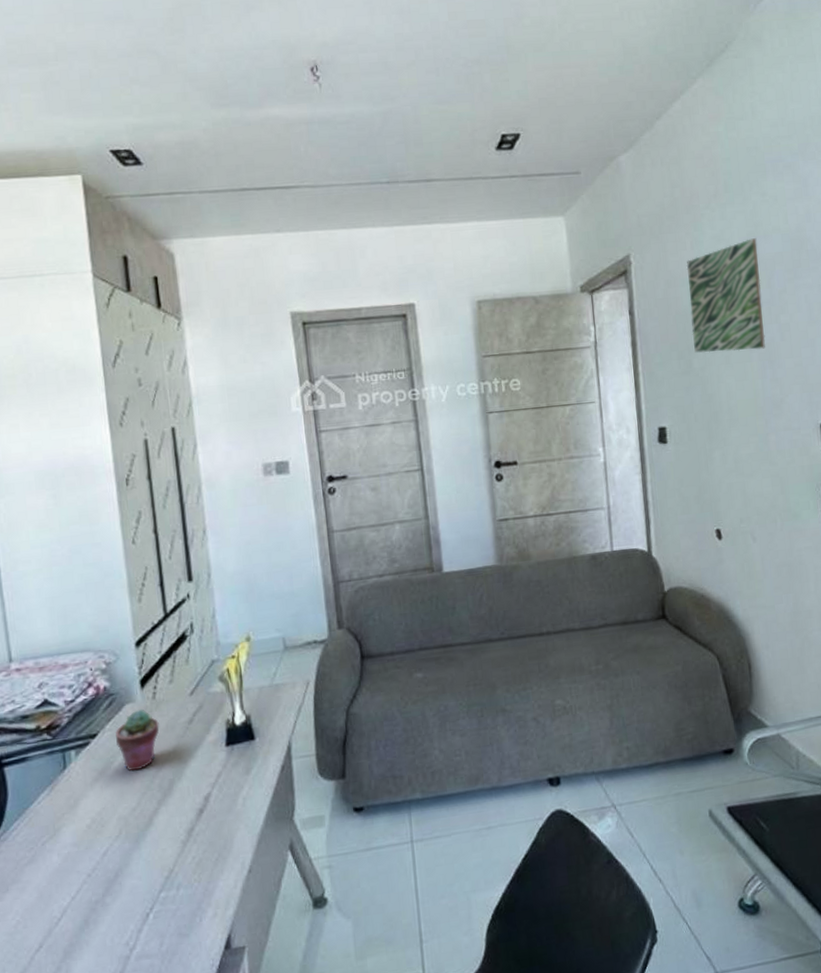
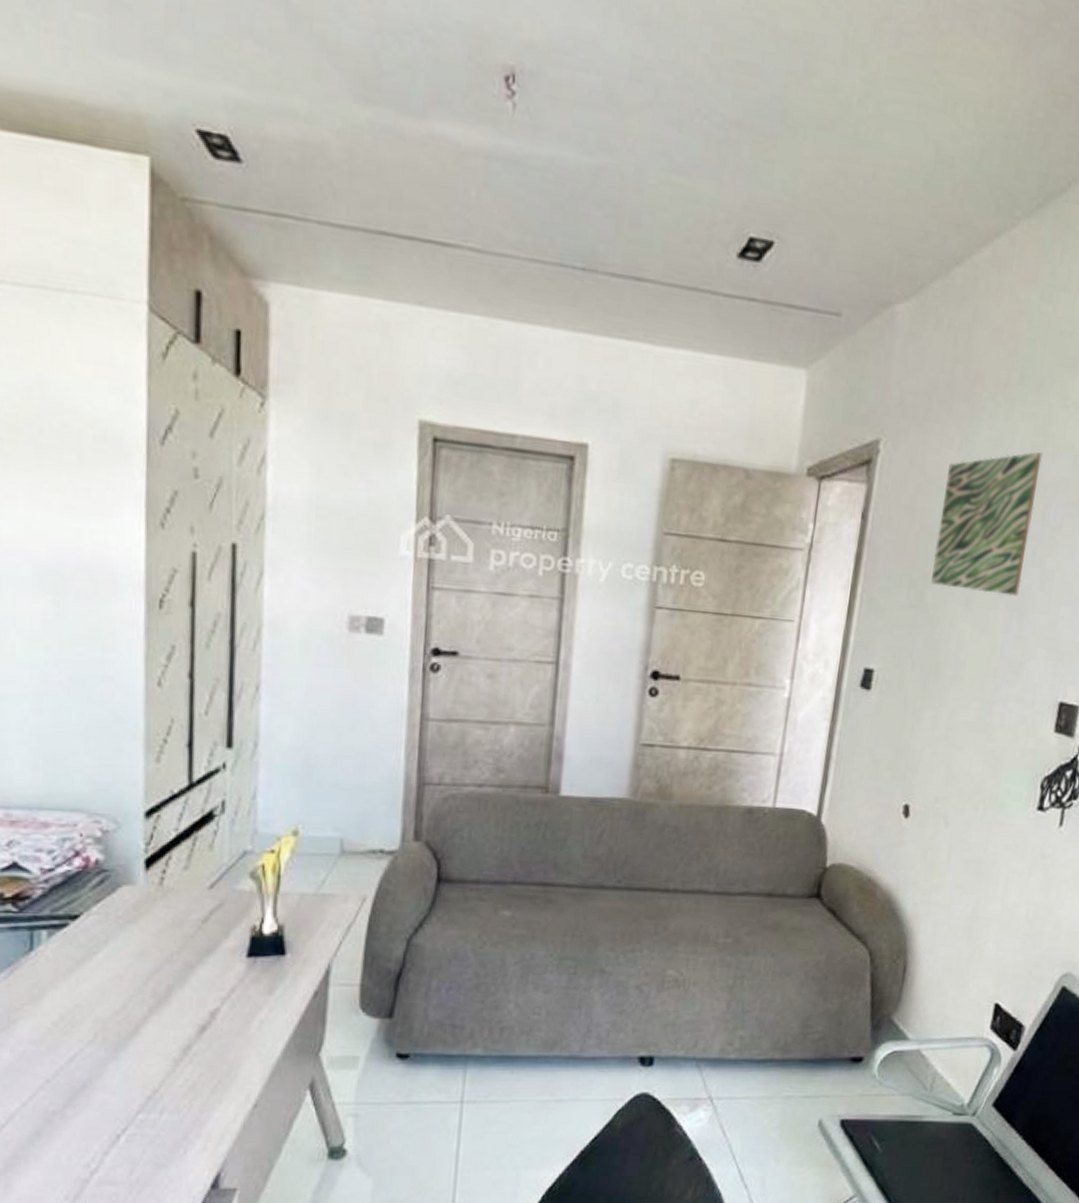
potted succulent: present [115,709,160,772] -> none [104,894,163,968]

